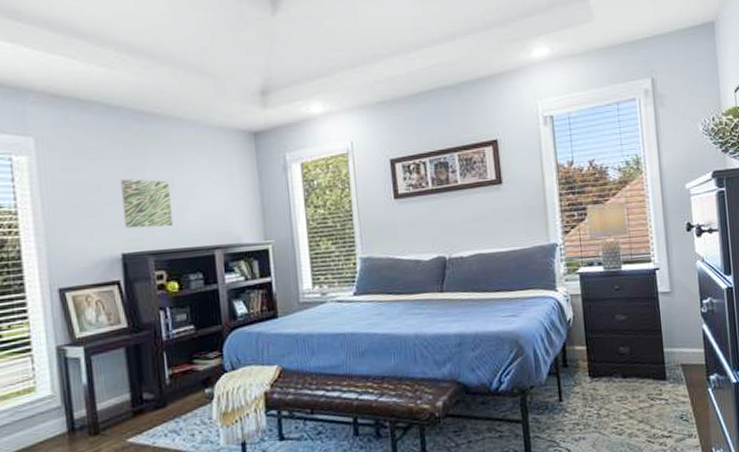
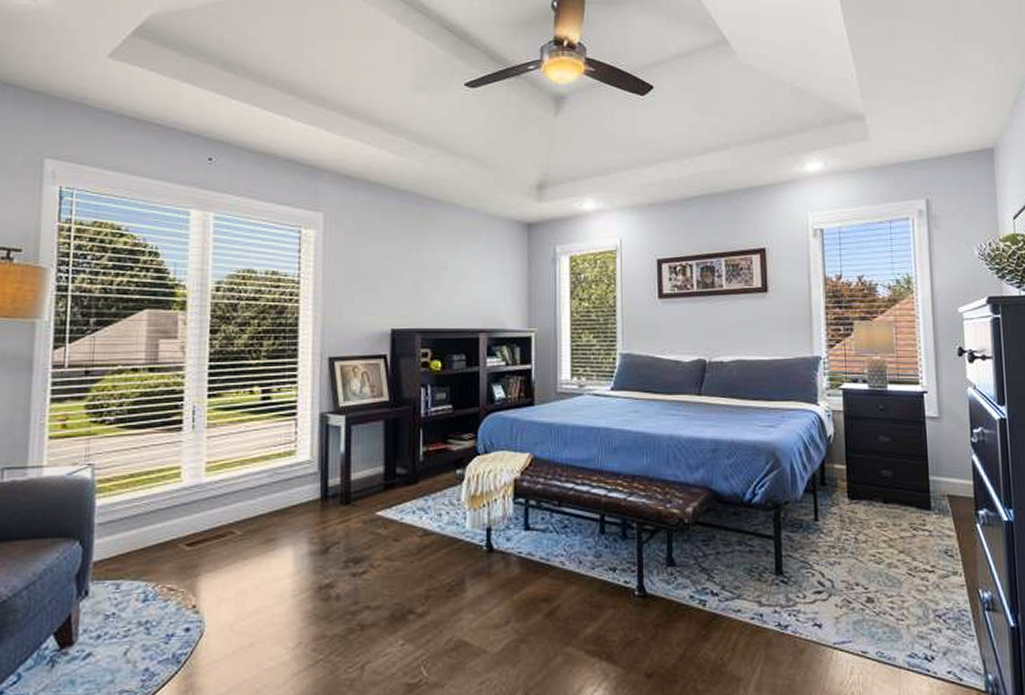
wall art: present [121,179,174,229] -> none [397,259,443,307]

